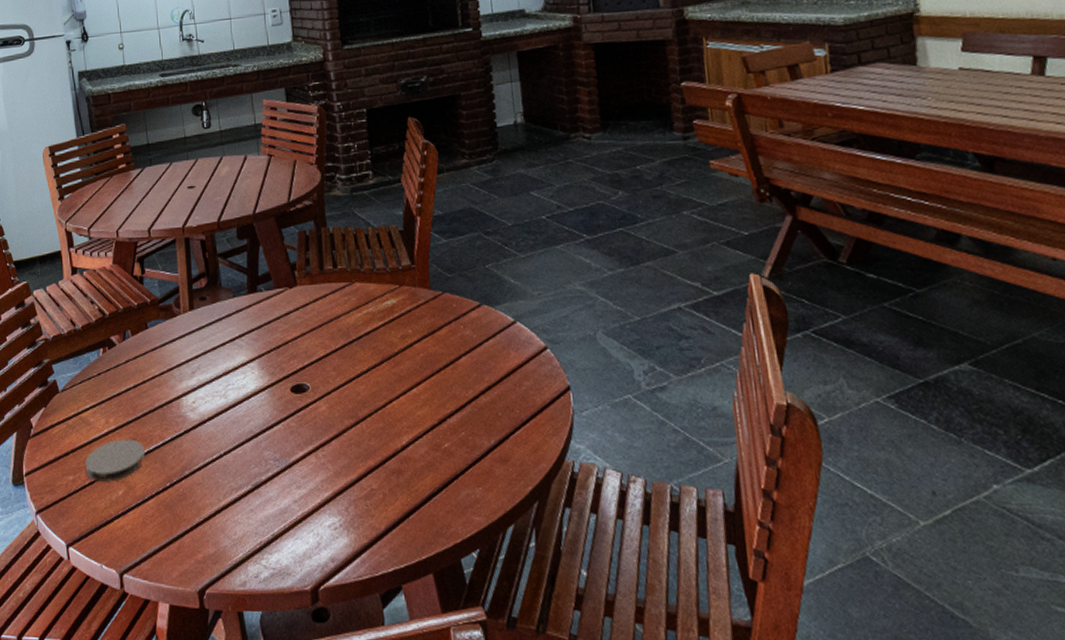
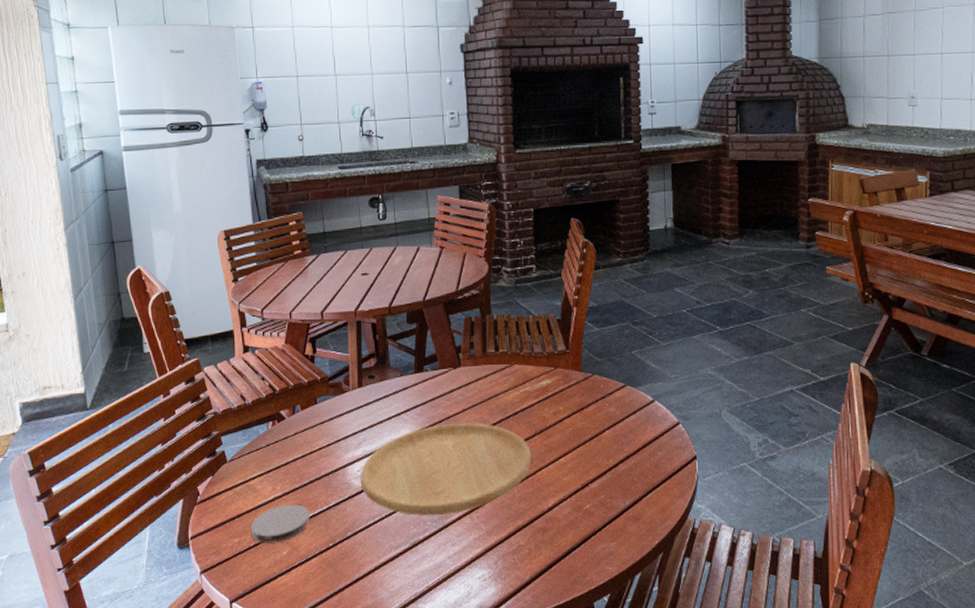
cutting board: none [195,348,380,454] -> present [360,422,531,516]

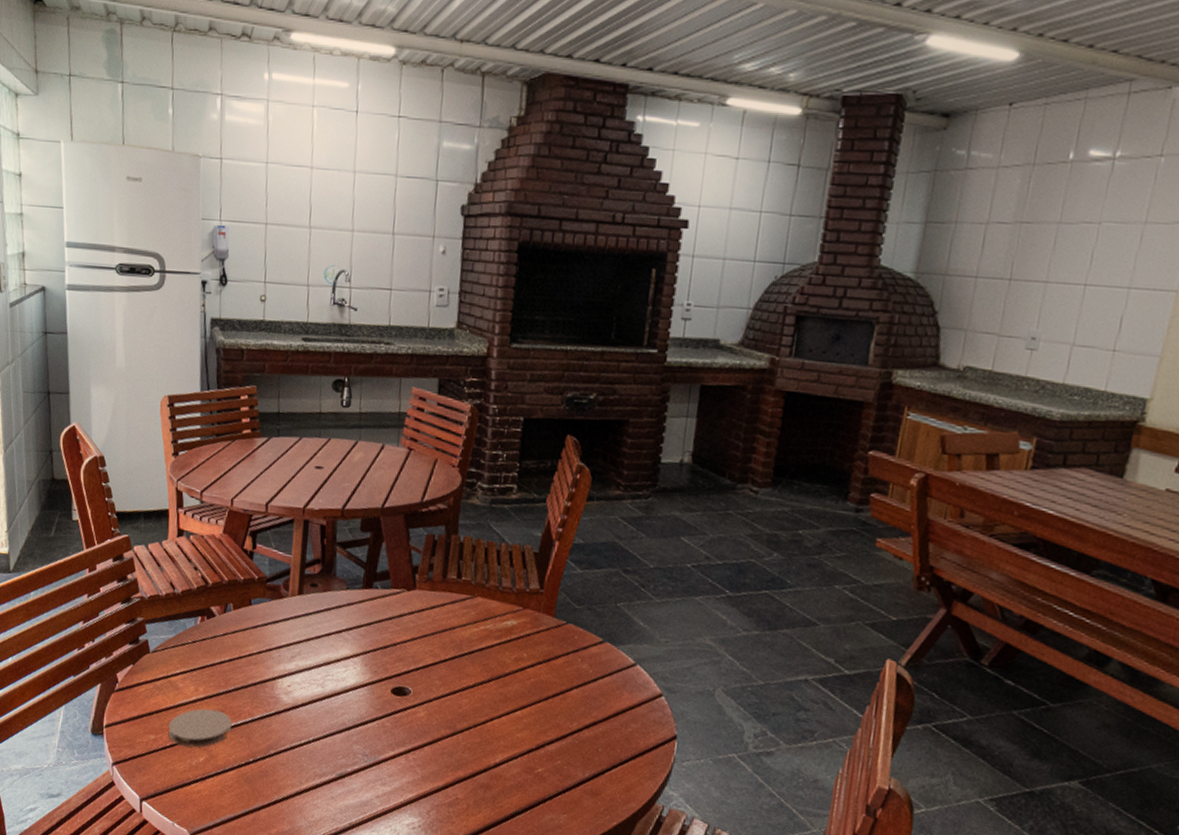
cutting board: present [360,422,531,516] -> none [289,650,484,751]

